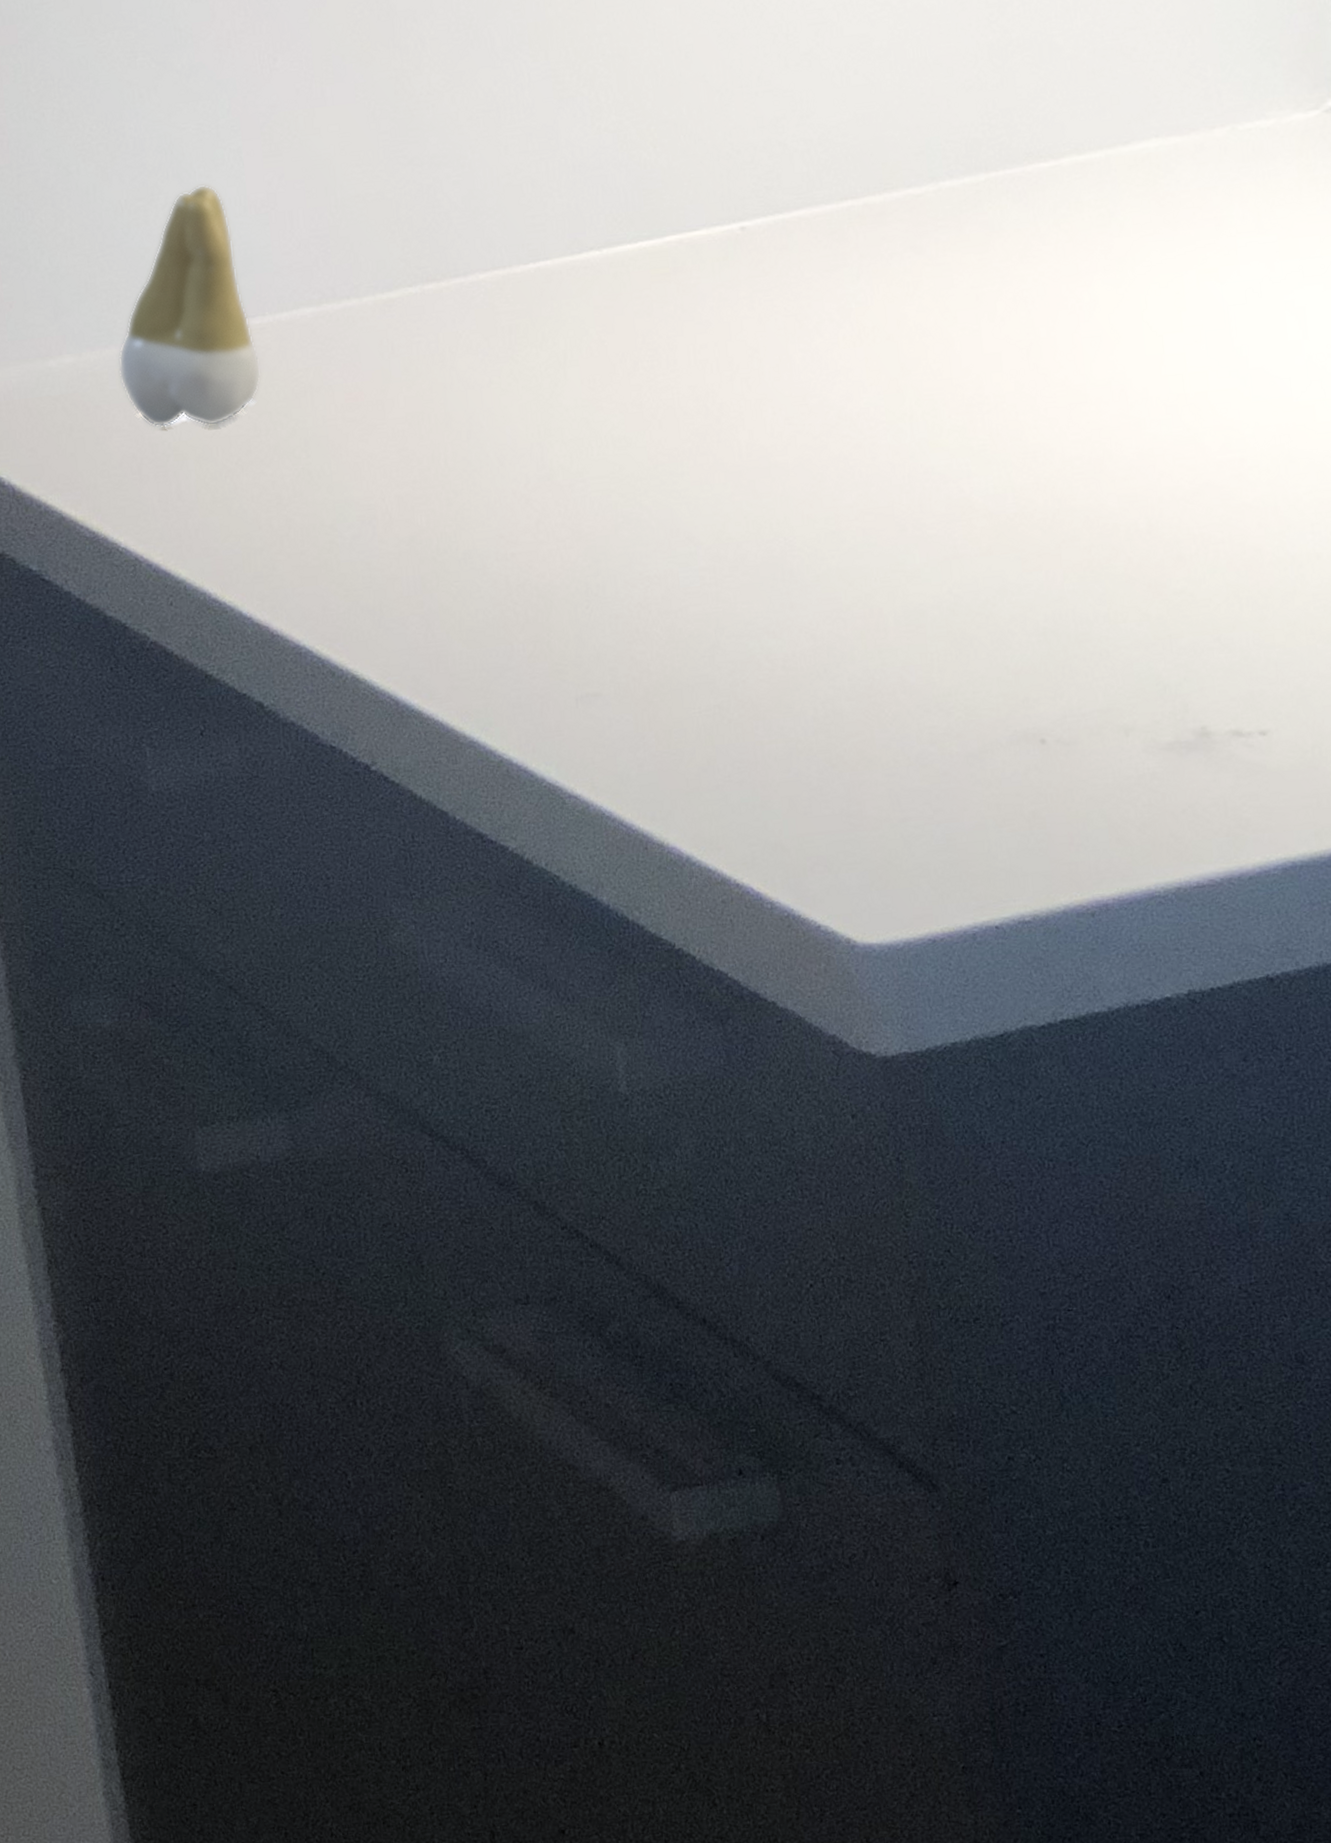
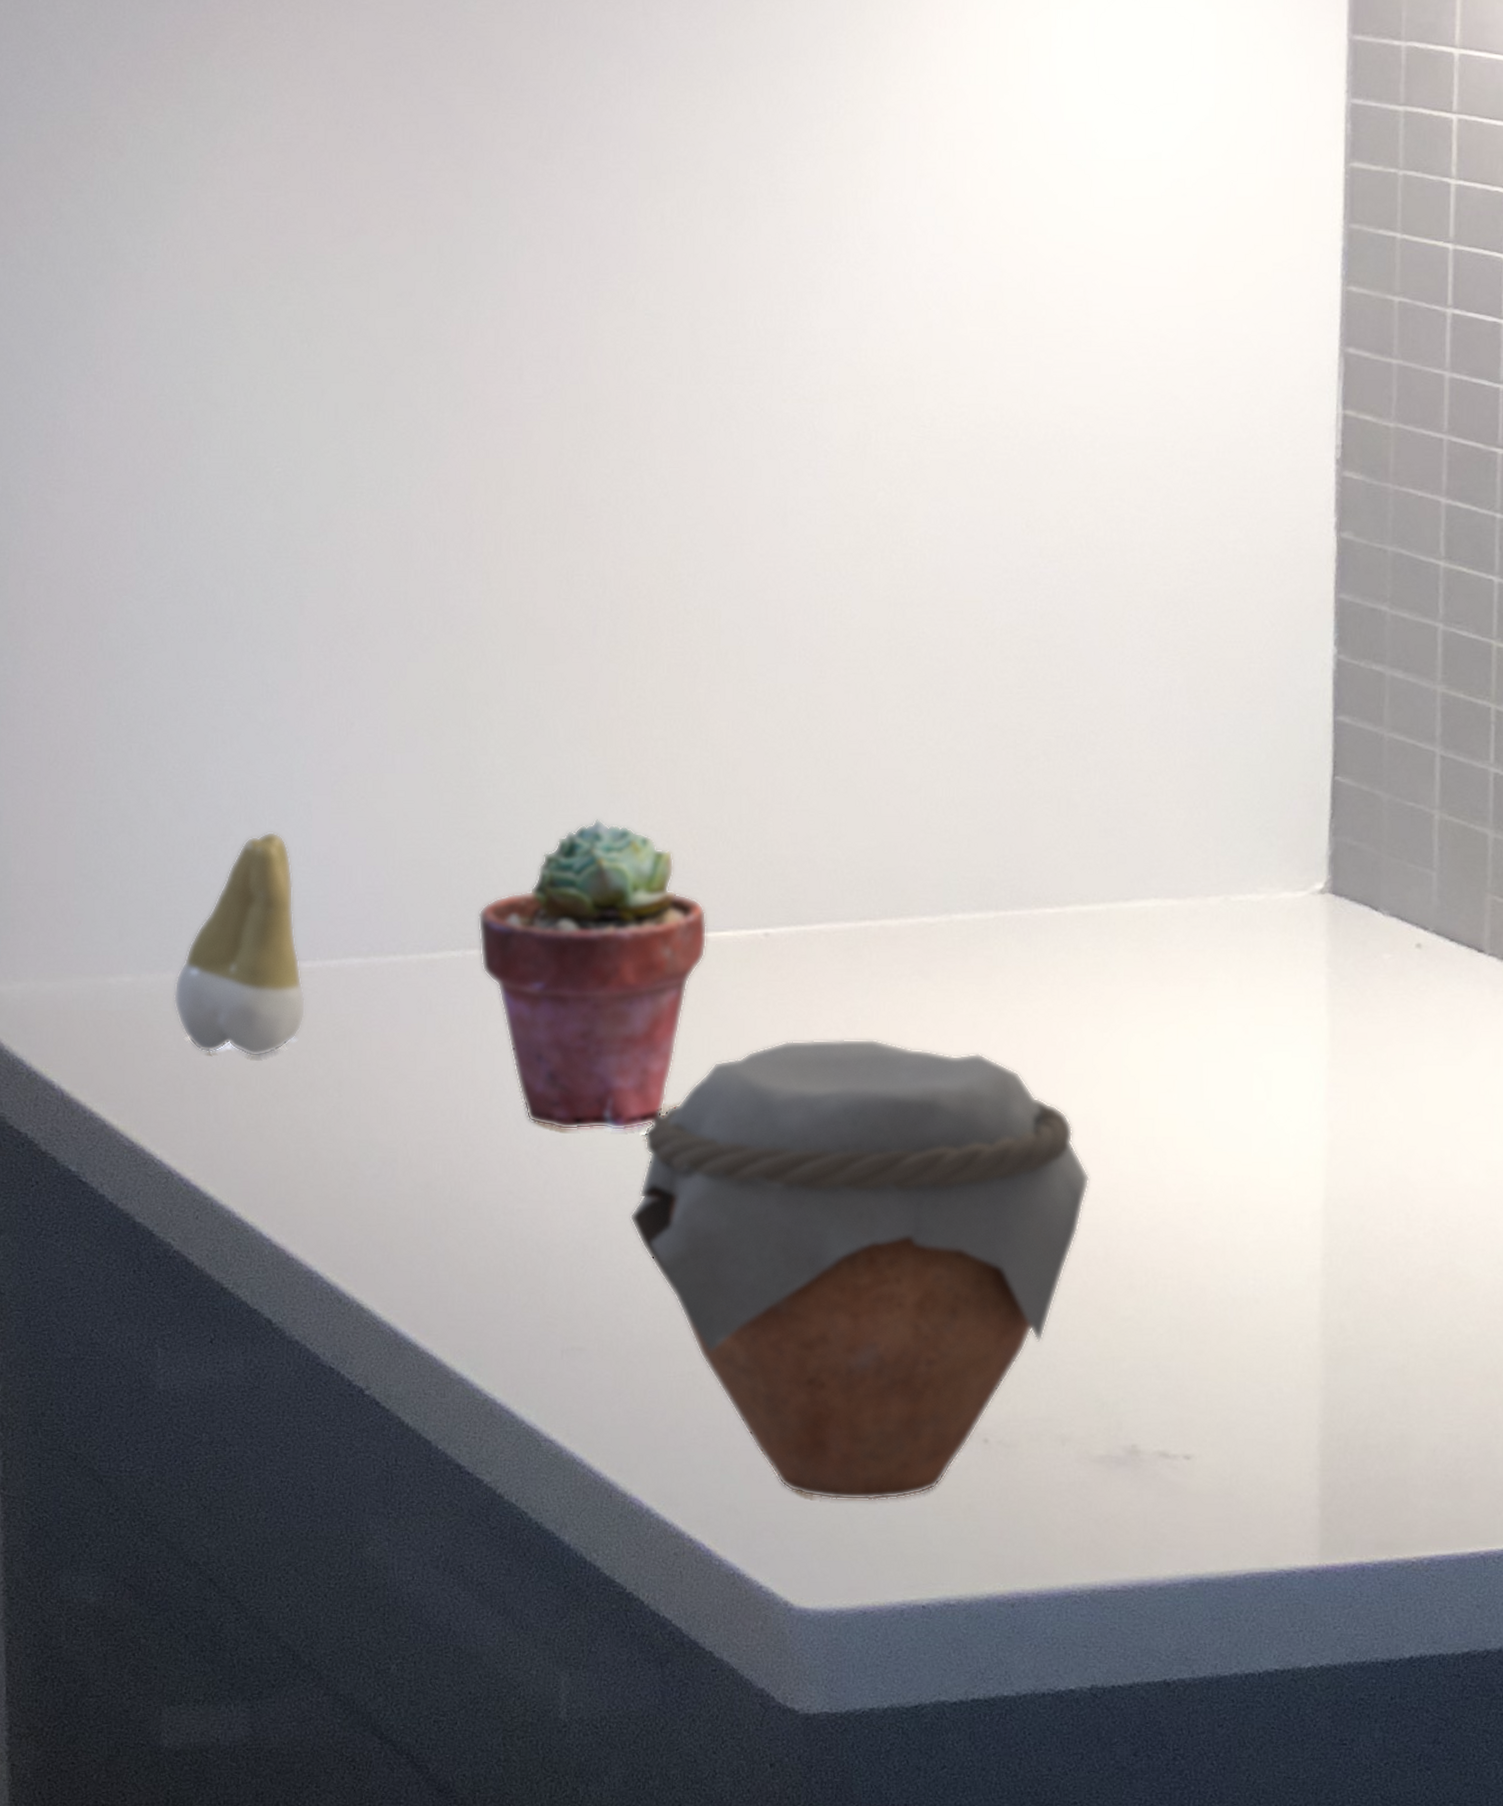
potted succulent: none [432,128,680,464] -> present [478,819,707,1131]
jar: none [631,325,1123,824] -> present [629,1039,1091,1501]

